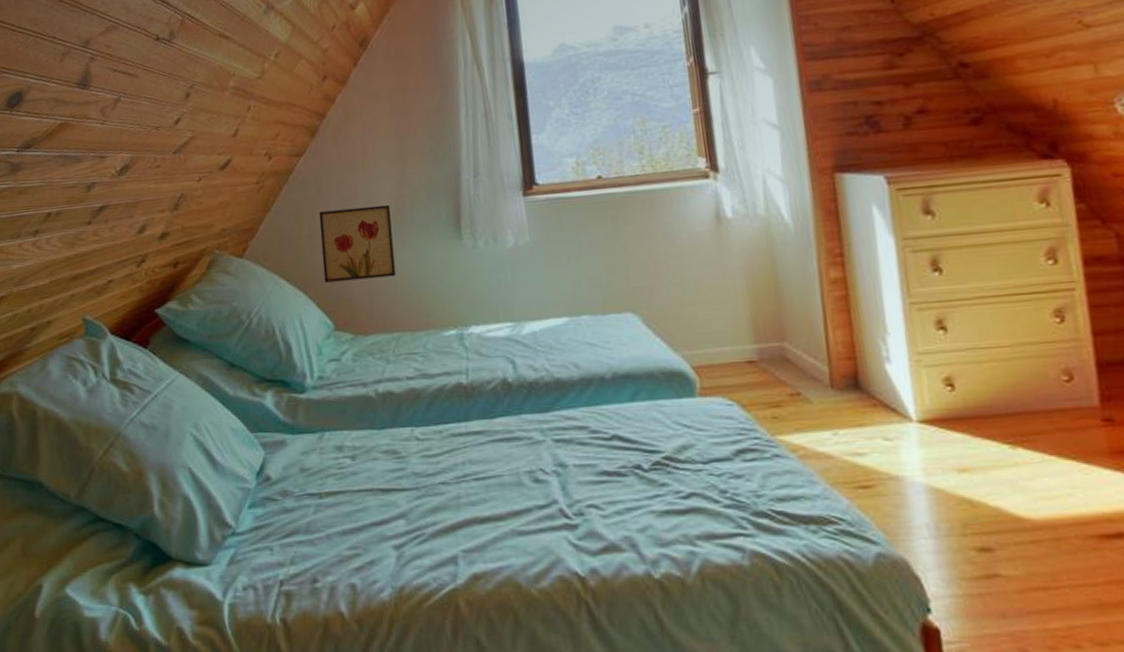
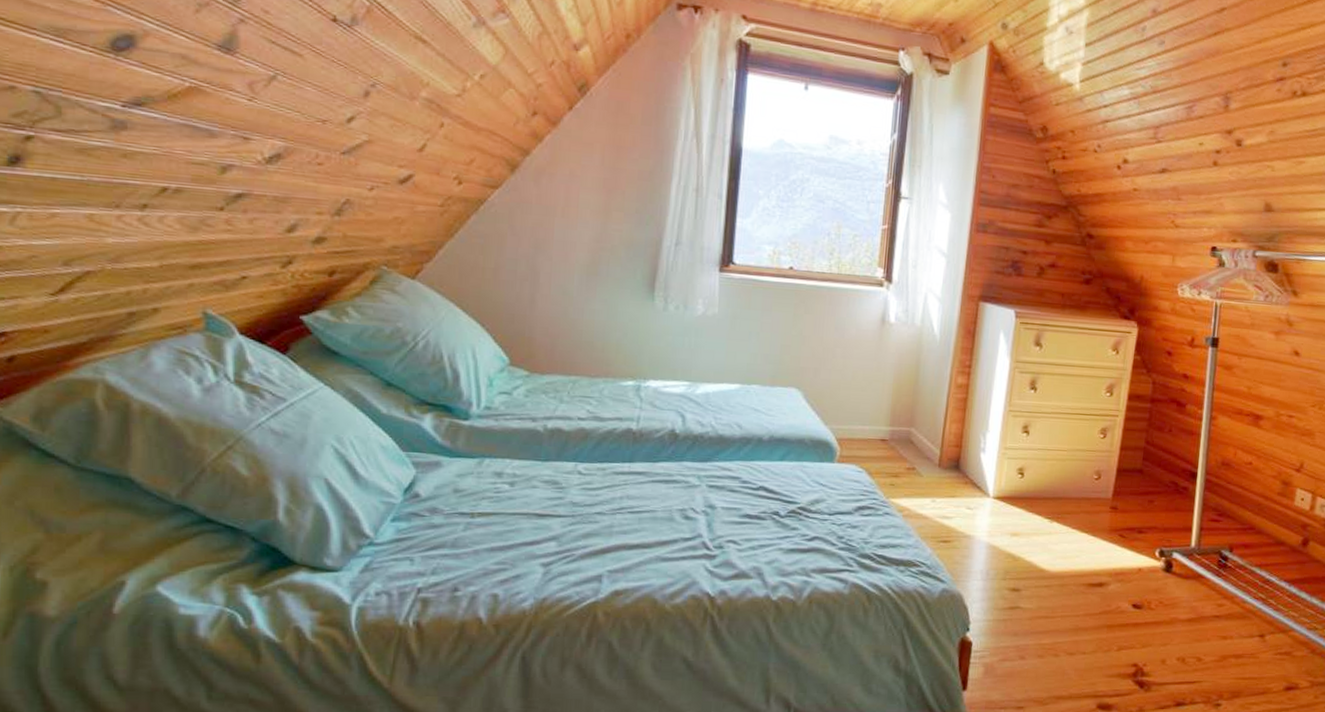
wall art: present [319,204,396,283] -> none [504,248,586,324]

